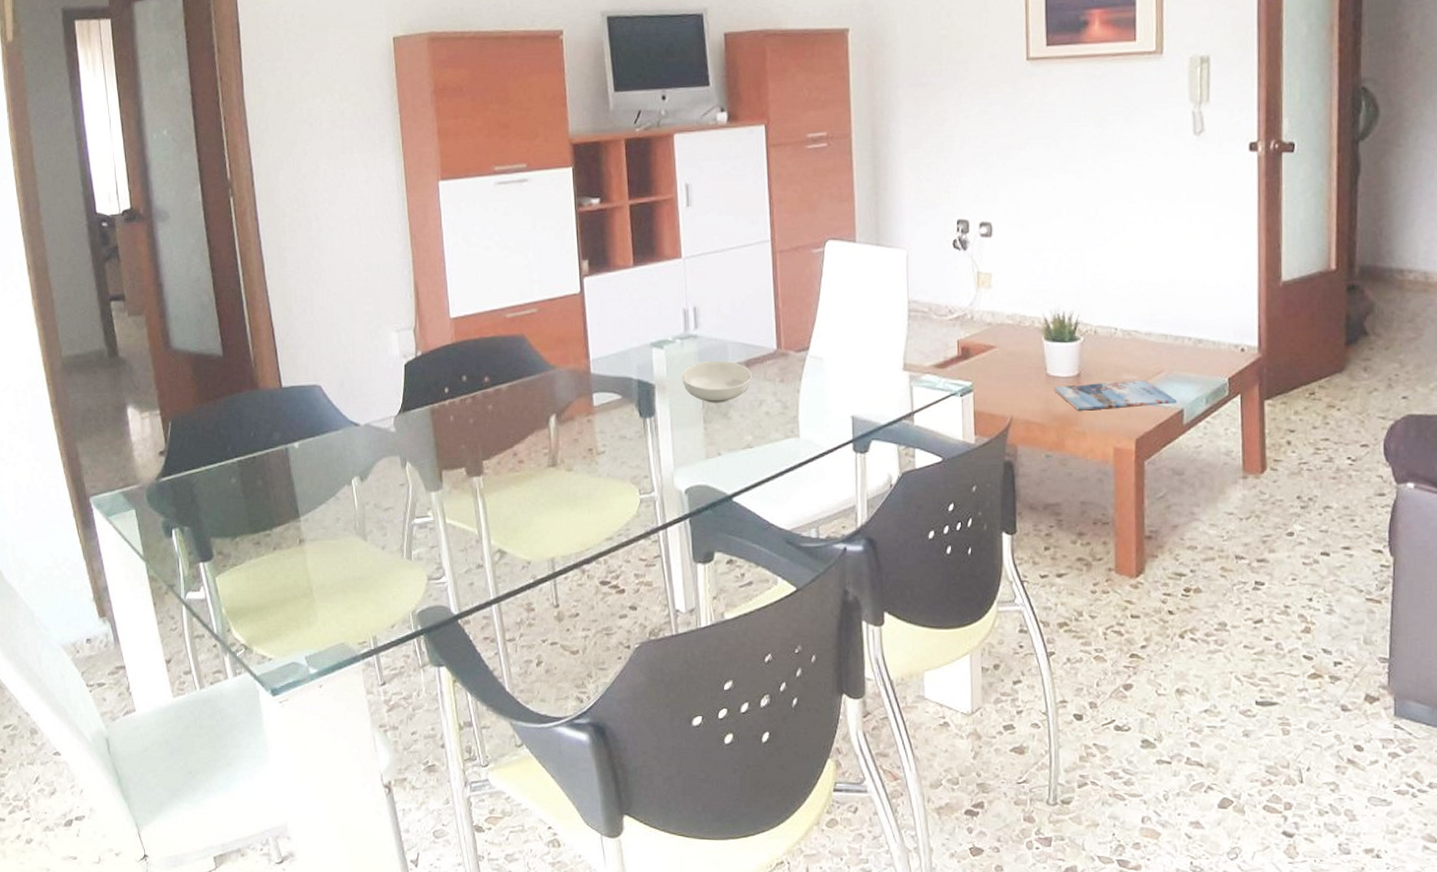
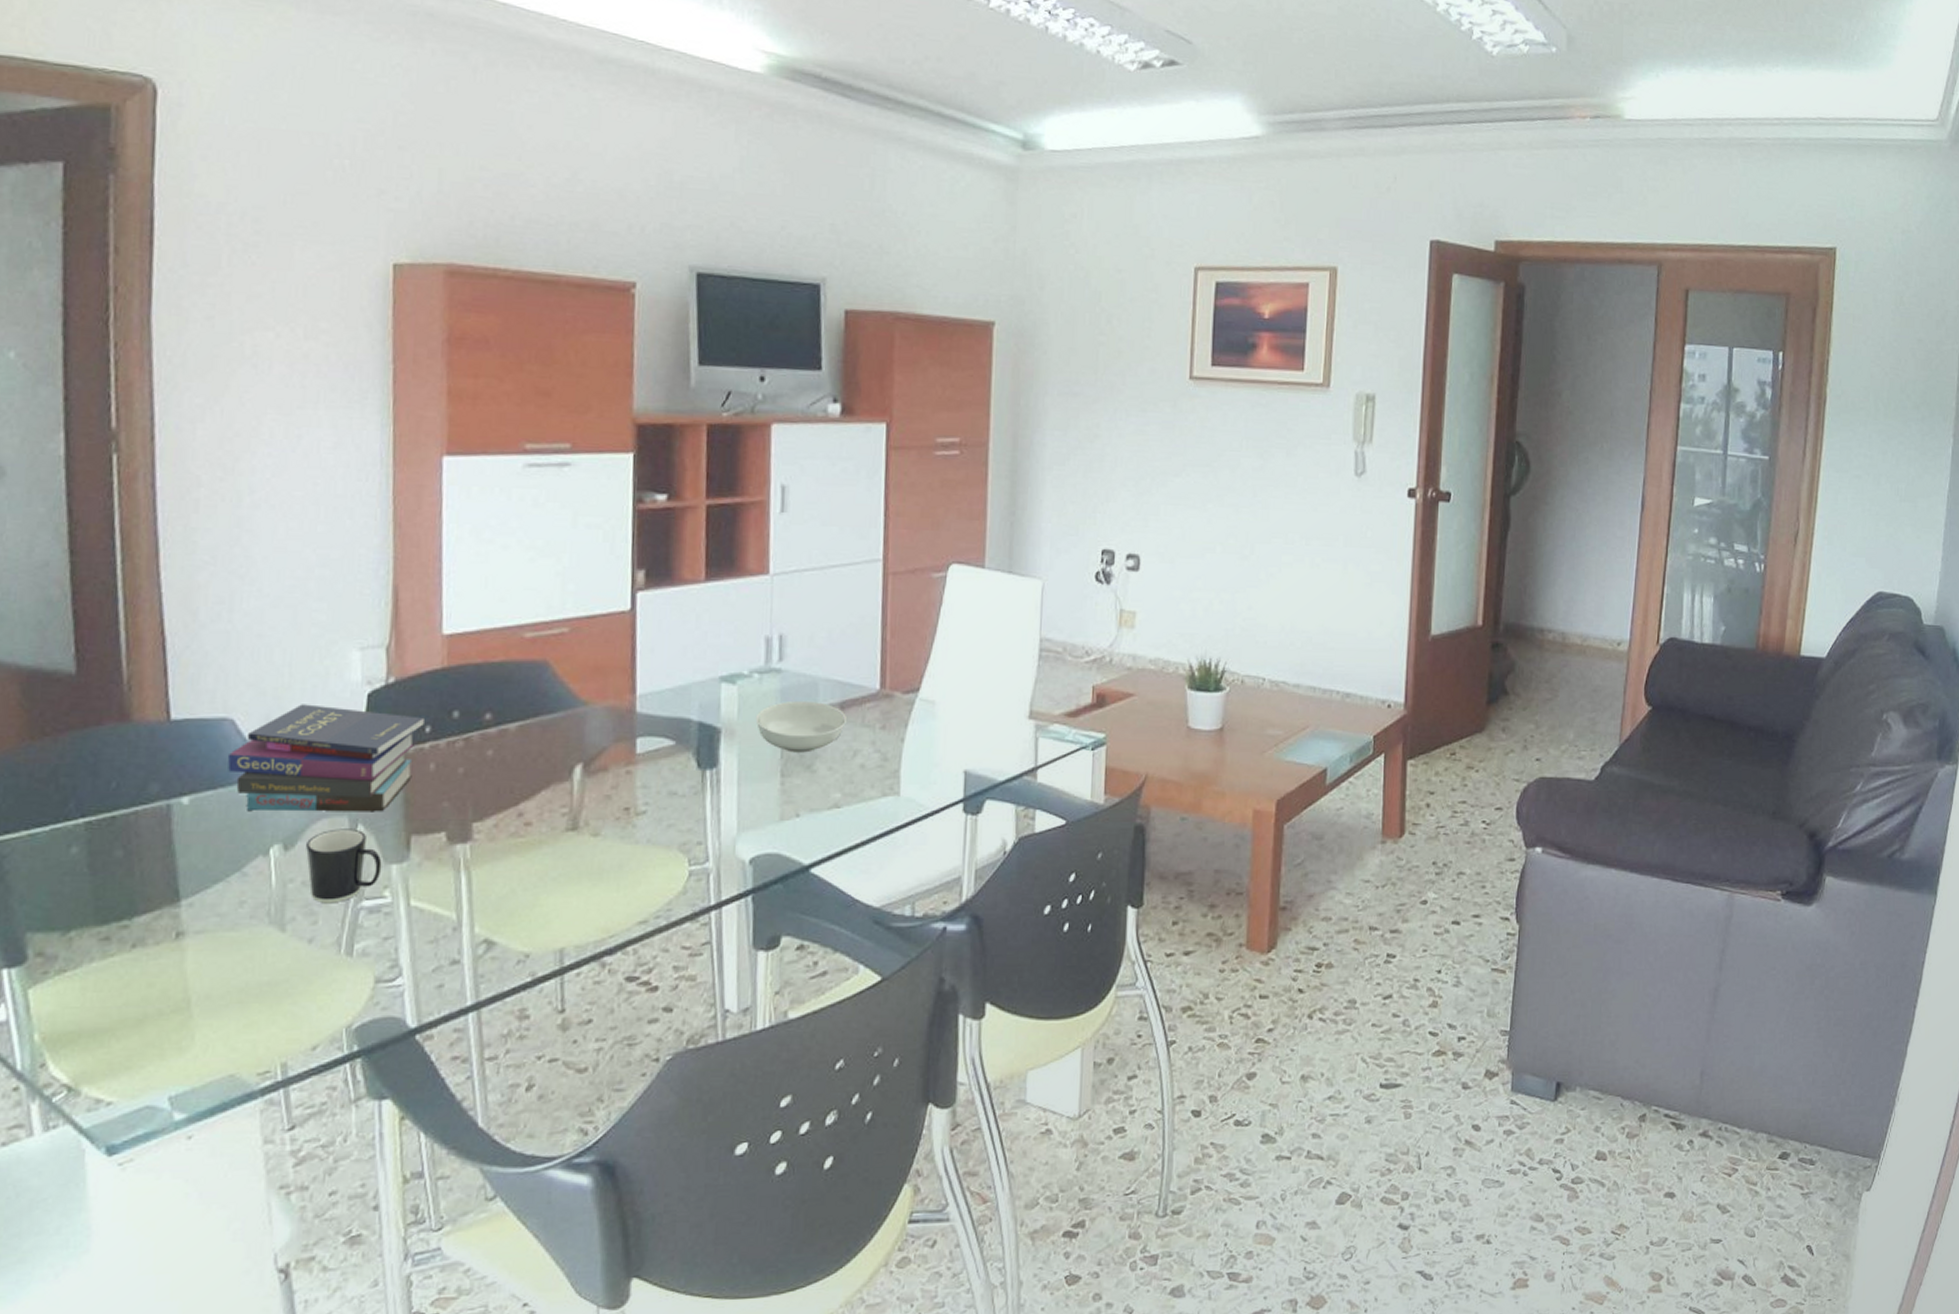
books: none [320,373,444,453] -> present [228,704,424,812]
mug: none [375,465,425,521] -> present [306,828,382,904]
magazine: present [1054,380,1177,411] -> none [1194,735,1322,768]

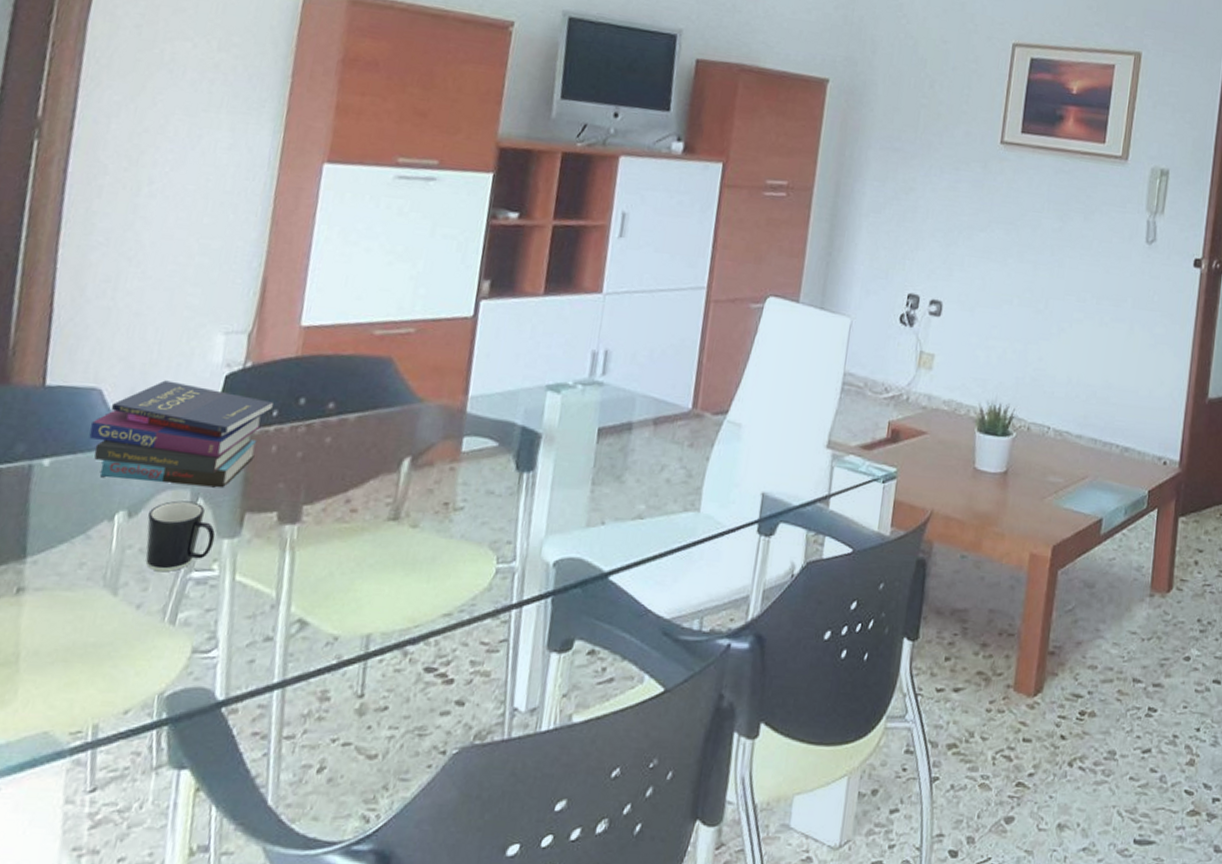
bowl: present [755,700,846,753] -> none [574,413,658,464]

